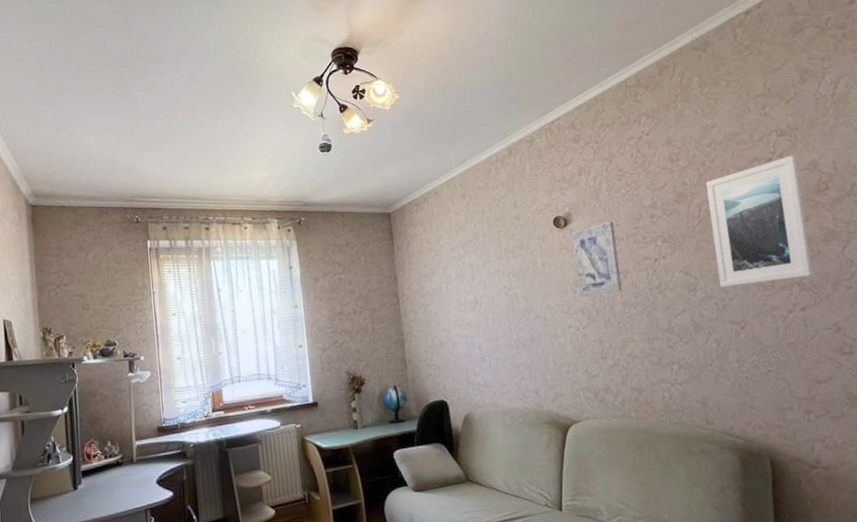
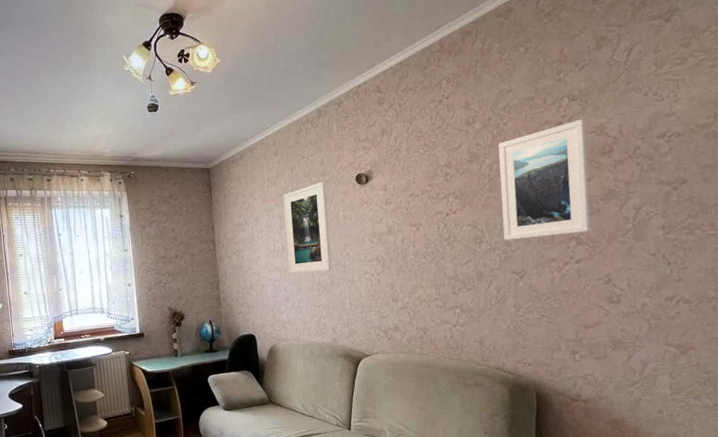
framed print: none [473,225,532,329] -> present [283,181,332,274]
wall art: present [572,221,622,297] -> none [372,179,415,247]

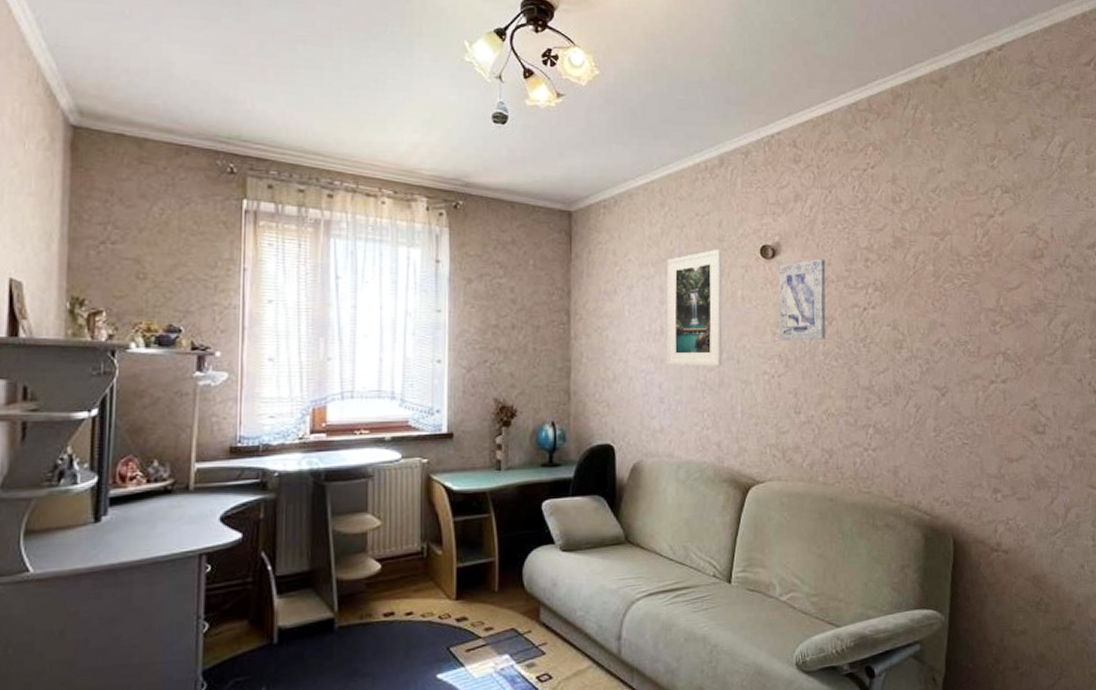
wall art: none [372,179,415,247] -> present [779,259,826,341]
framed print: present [498,119,591,241] -> none [925,215,1019,348]

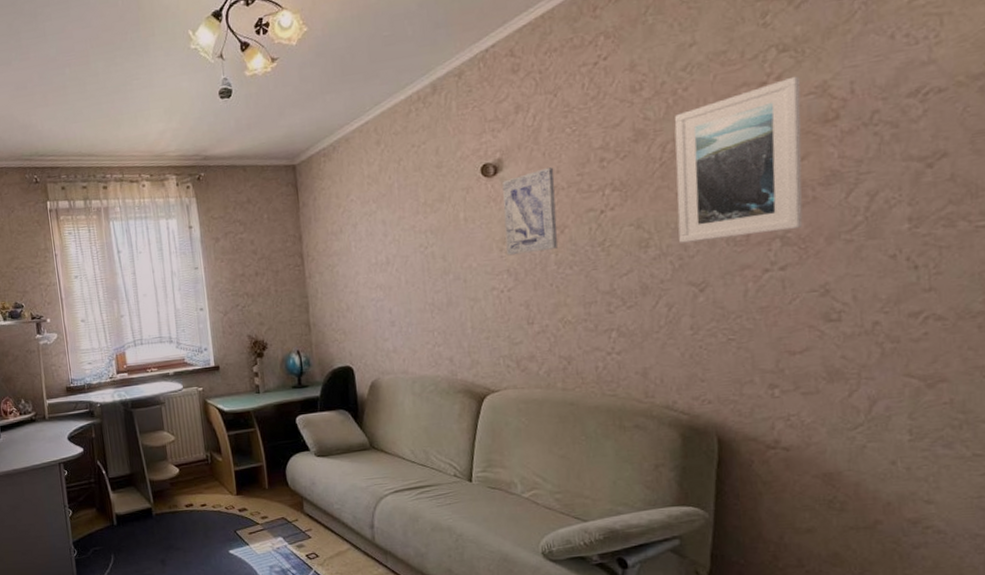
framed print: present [666,249,723,367] -> none [387,175,449,292]
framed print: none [925,215,1019,348] -> present [674,76,803,243]

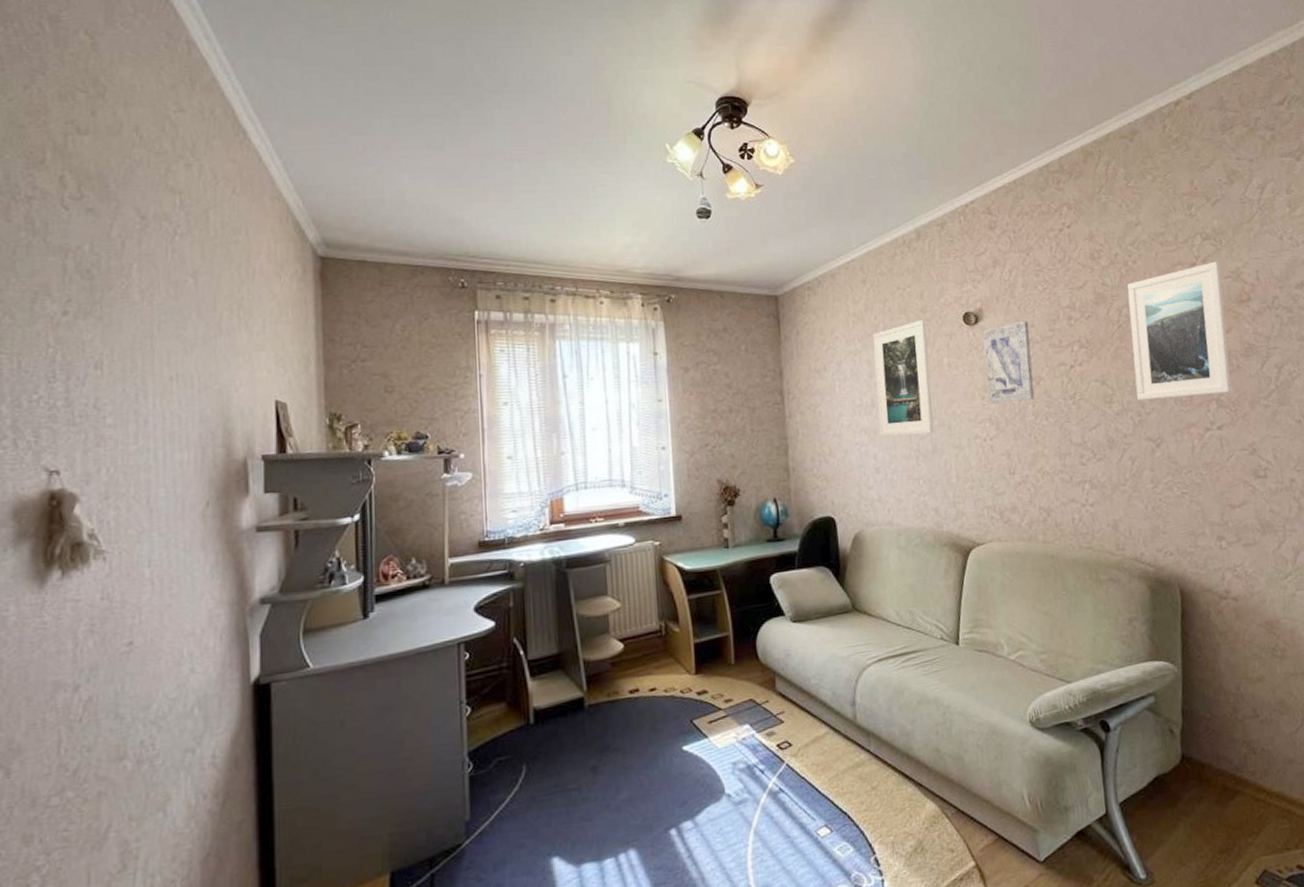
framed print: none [387,175,449,292] -> present [872,319,934,436]

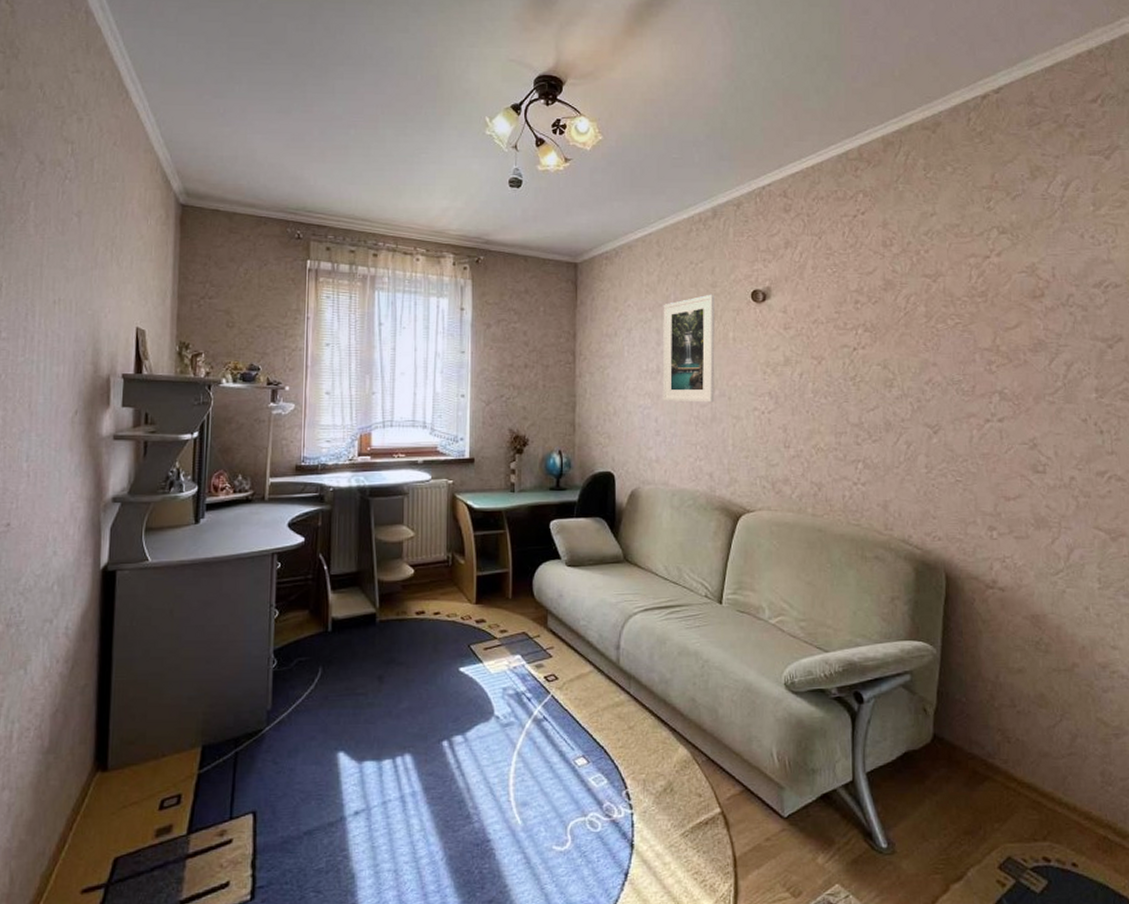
wall art: present [983,321,1034,404] -> none [769,302,816,379]
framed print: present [1127,261,1232,401] -> none [917,255,1017,387]

